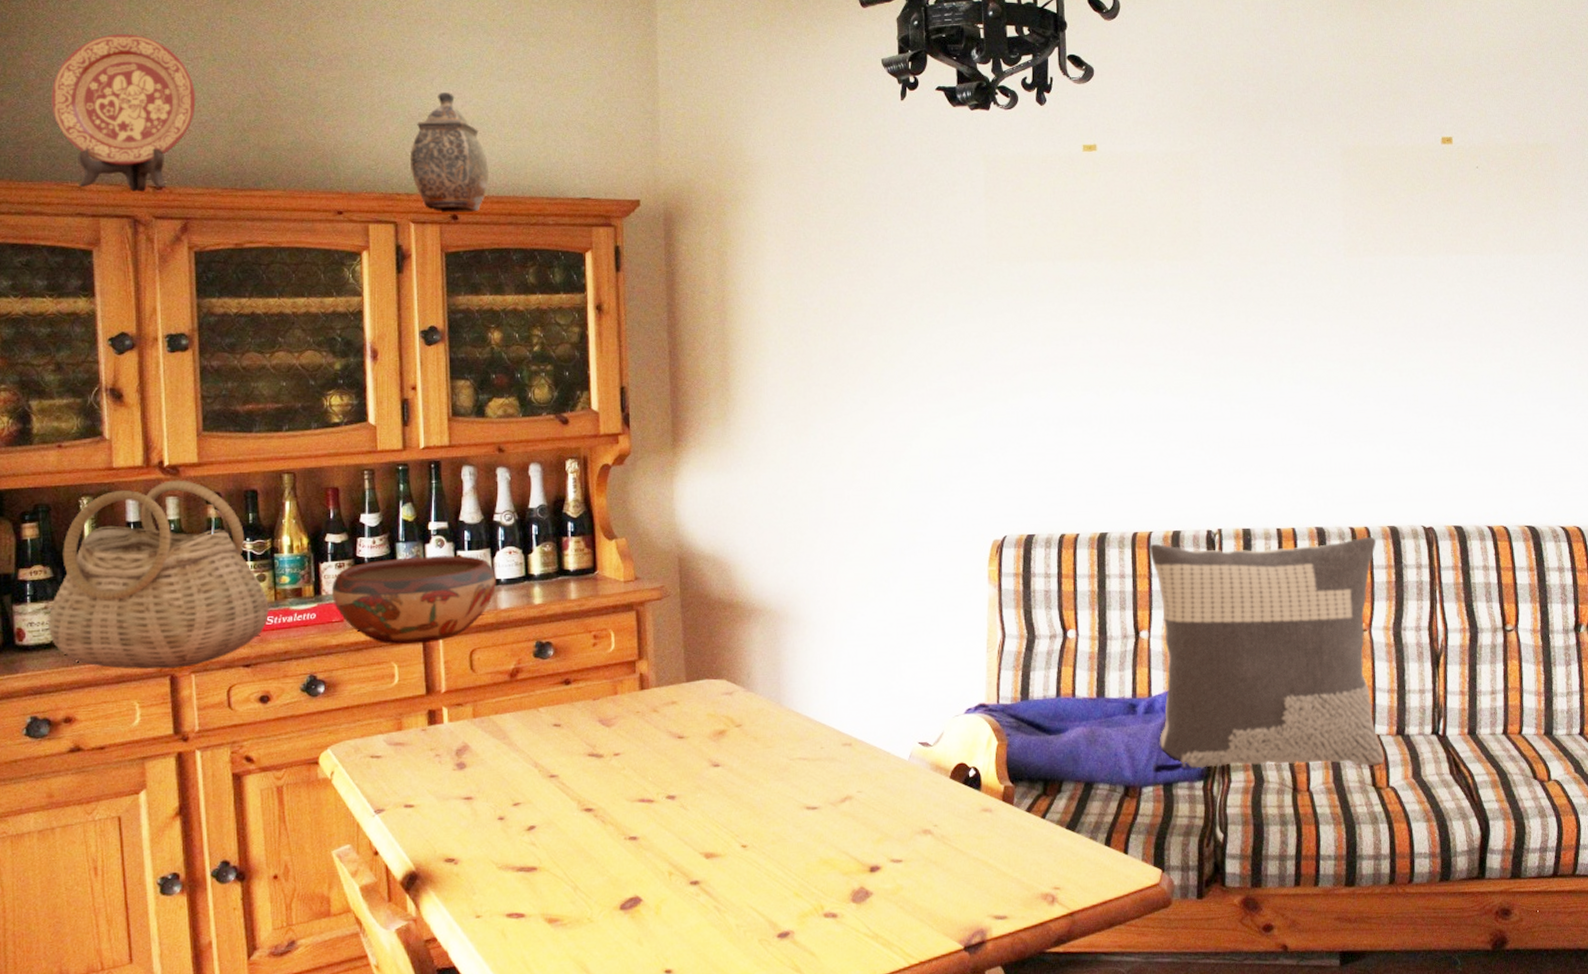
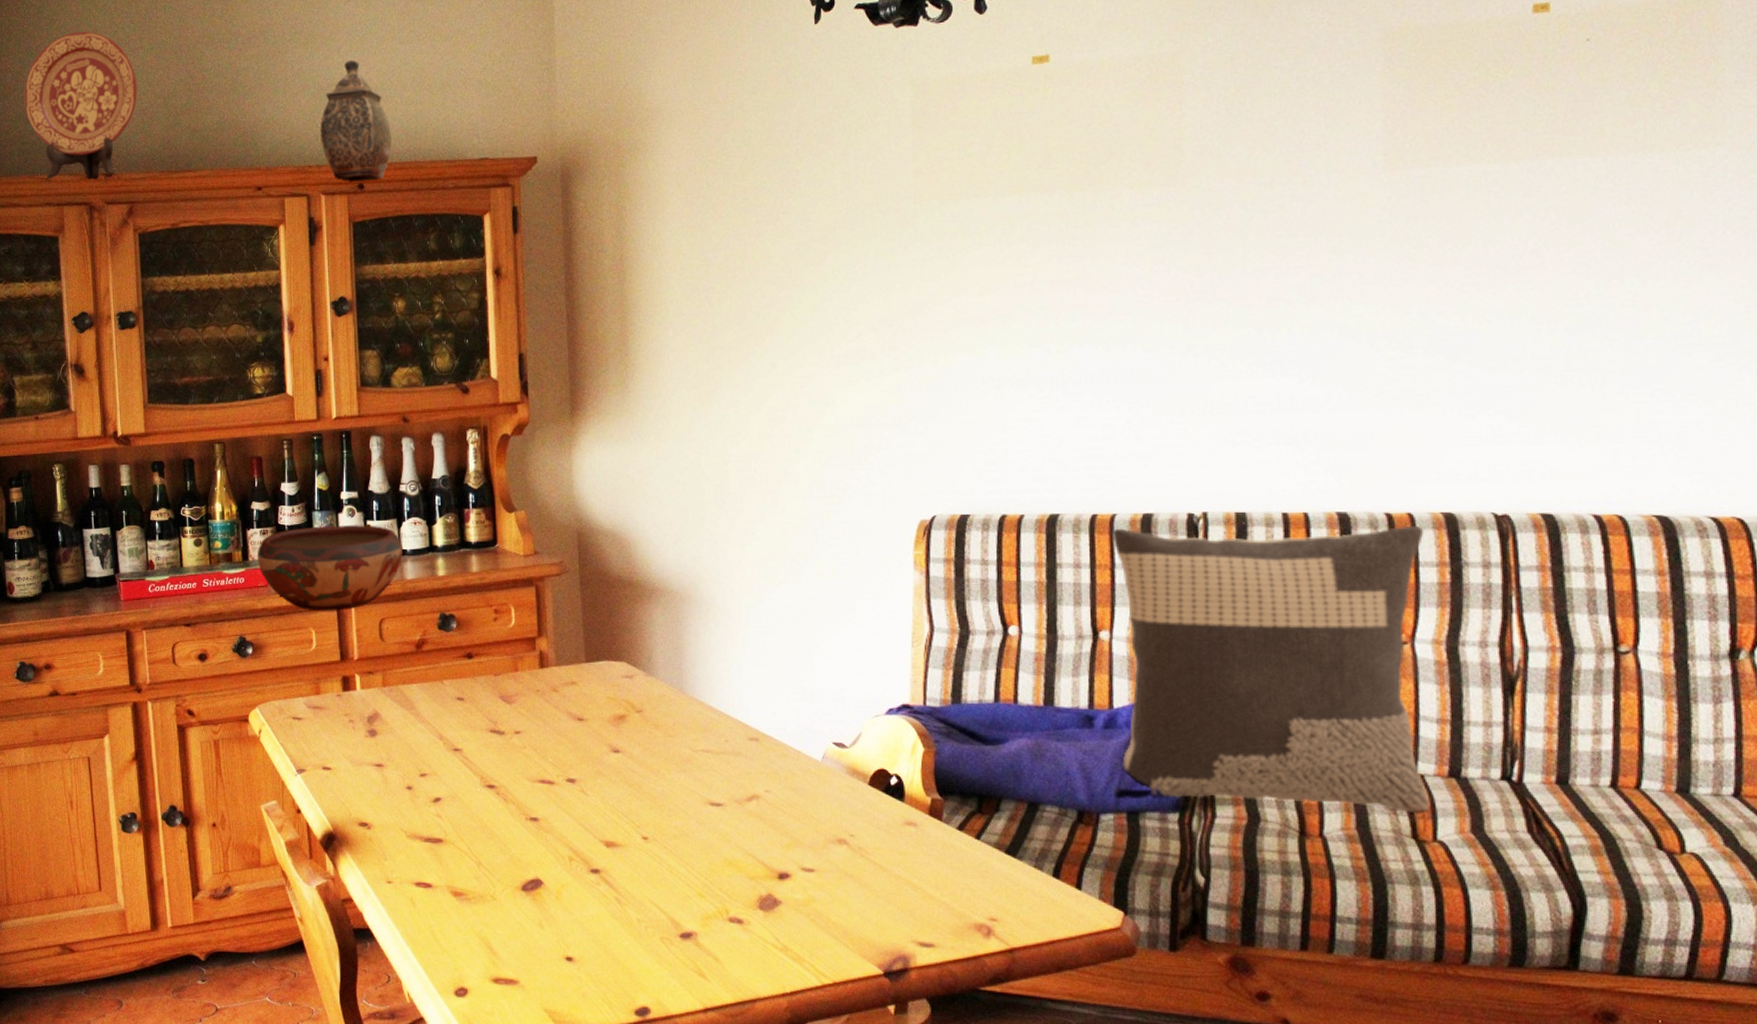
basket: present [49,480,269,670] -> none [32,449,205,625]

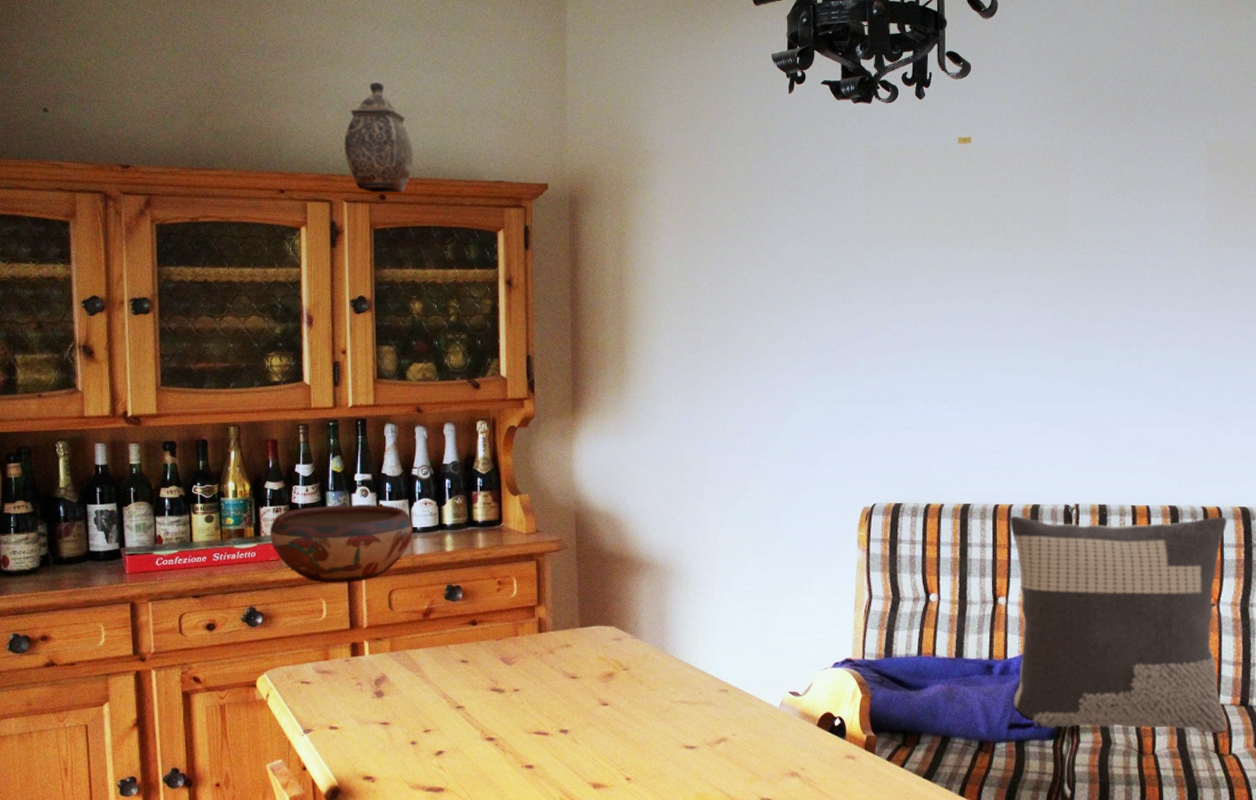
decorative plate: present [24,31,138,180] -> none [36,27,159,170]

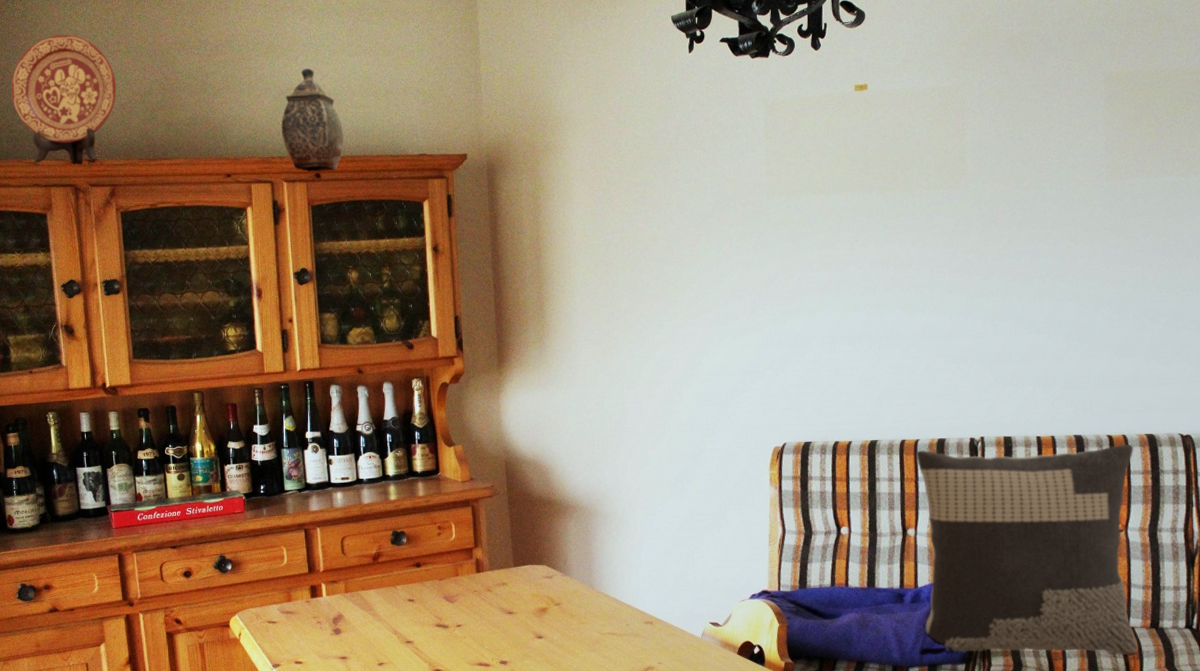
decorative plate: none [36,27,159,170] -> present [11,34,117,165]
decorative bowl: present [269,504,413,584] -> none [233,459,360,533]

